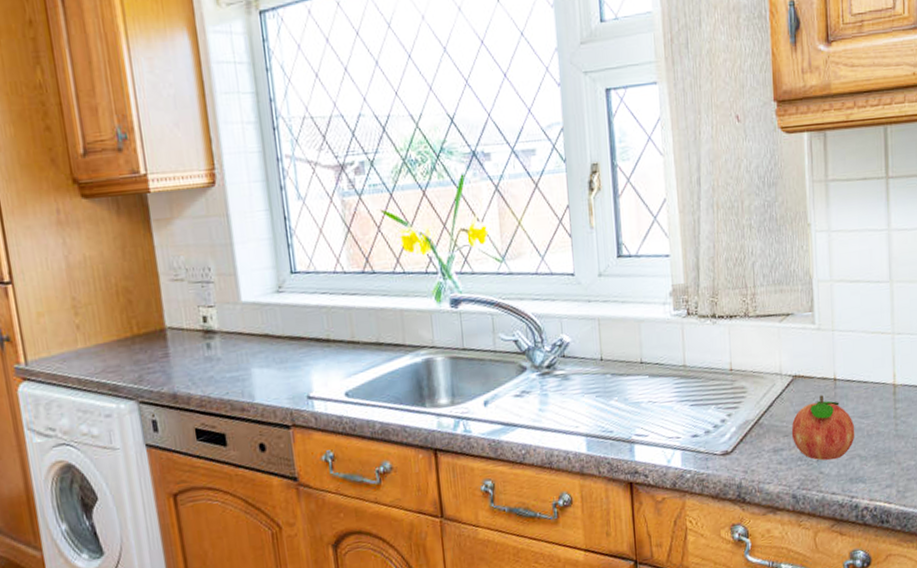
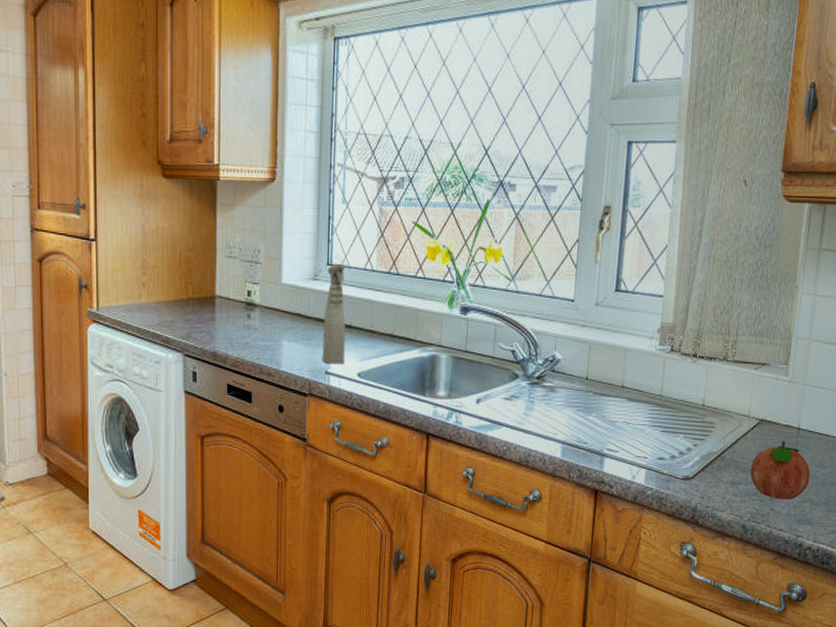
spray bottle: none [292,269,328,387] -> present [322,263,346,364]

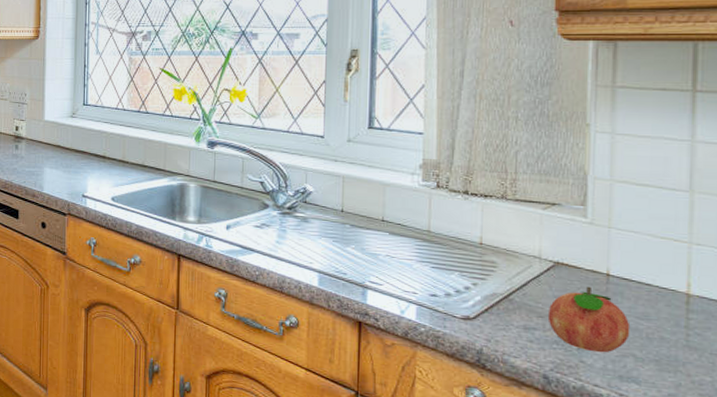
spray bottle: present [322,263,346,364] -> none [79,104,100,189]

